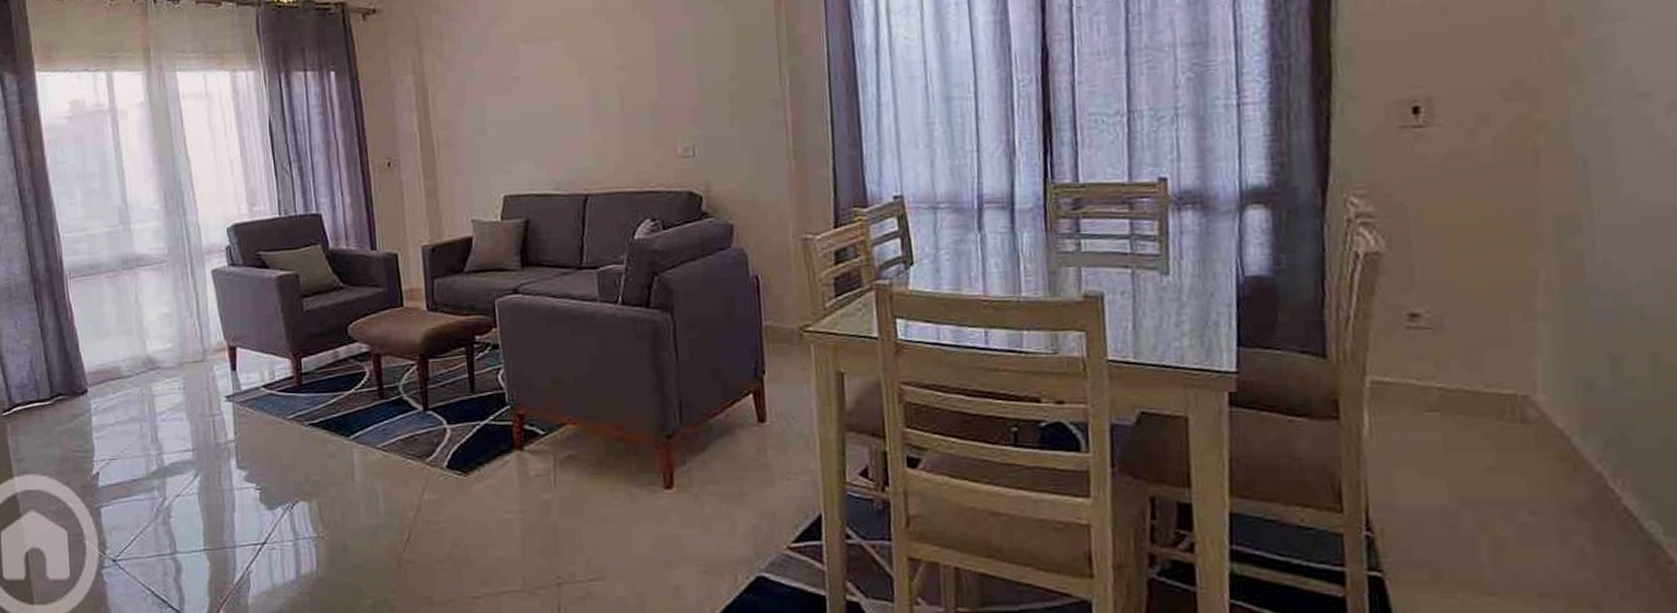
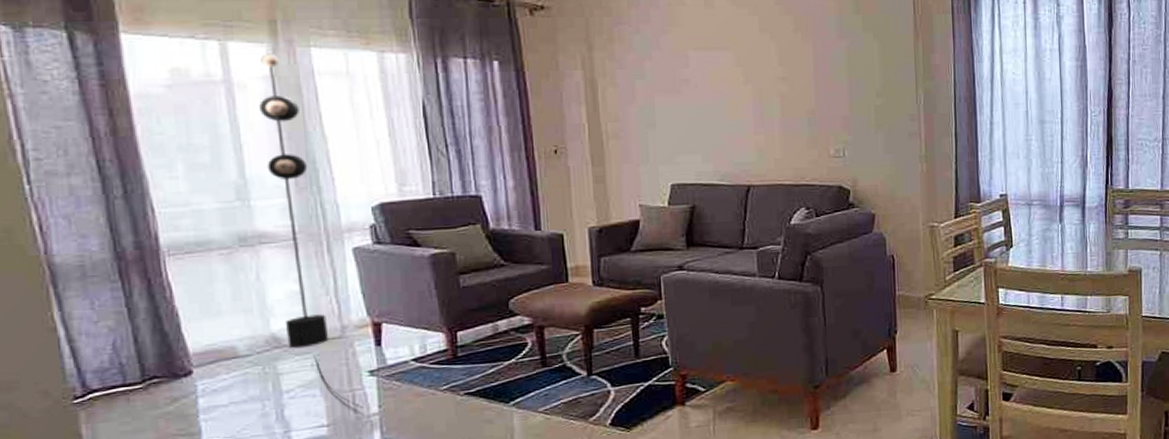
floor lamp: none [137,80,223,434] -> present [259,54,365,408]

